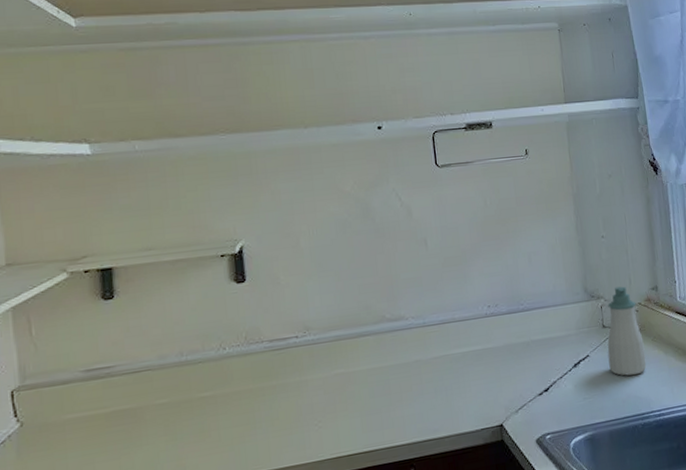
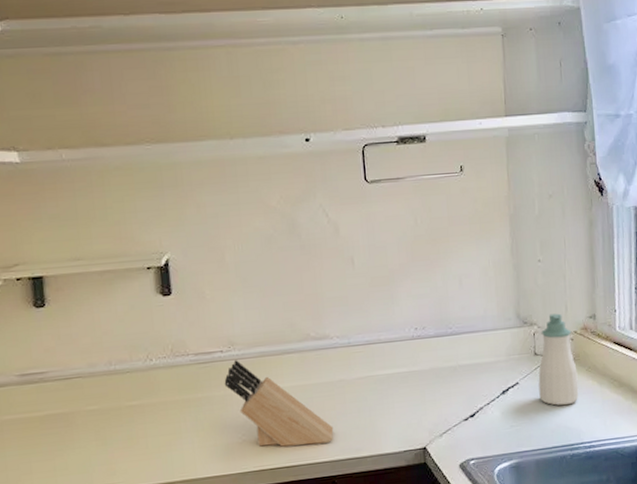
knife block: none [299,345,411,433] -> present [224,360,334,447]

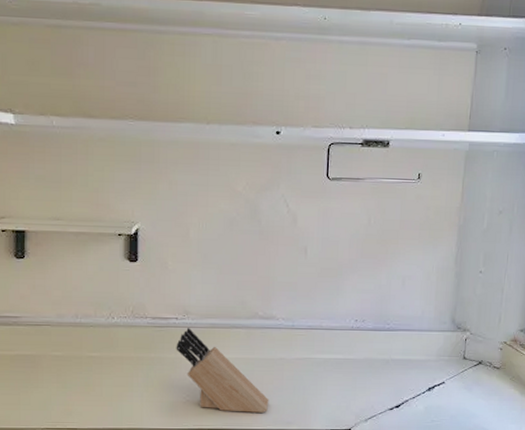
soap bottle: present [538,313,579,406] -> none [462,323,502,409]

